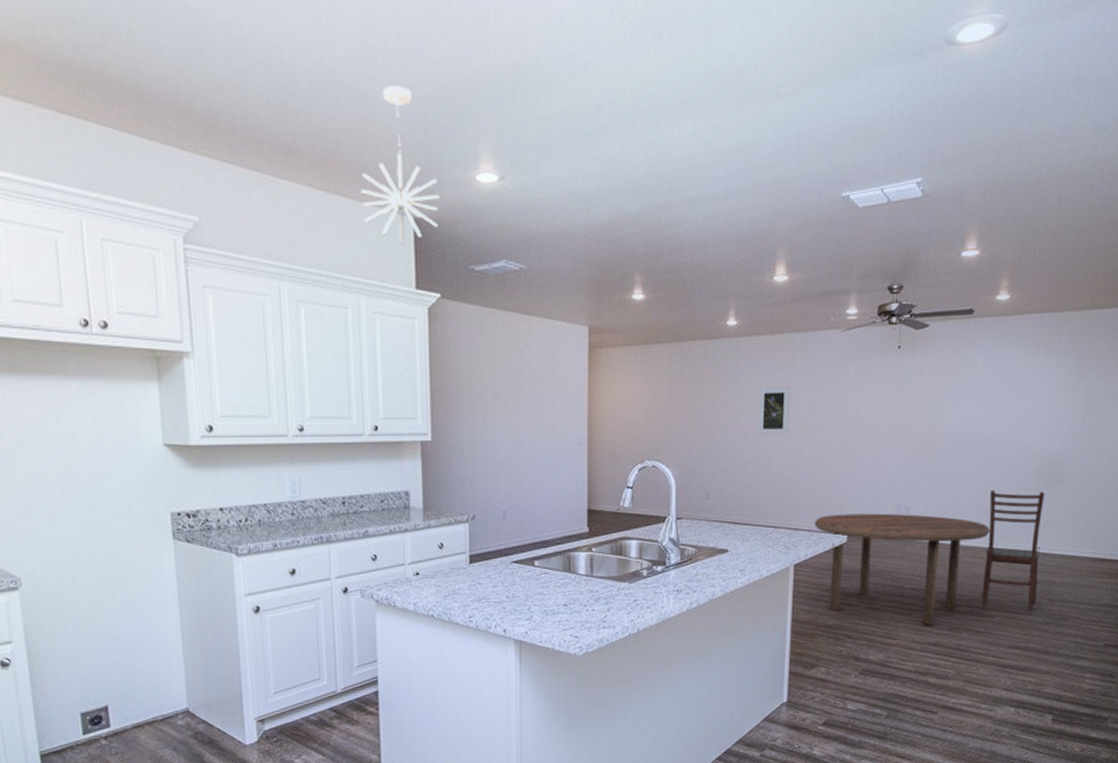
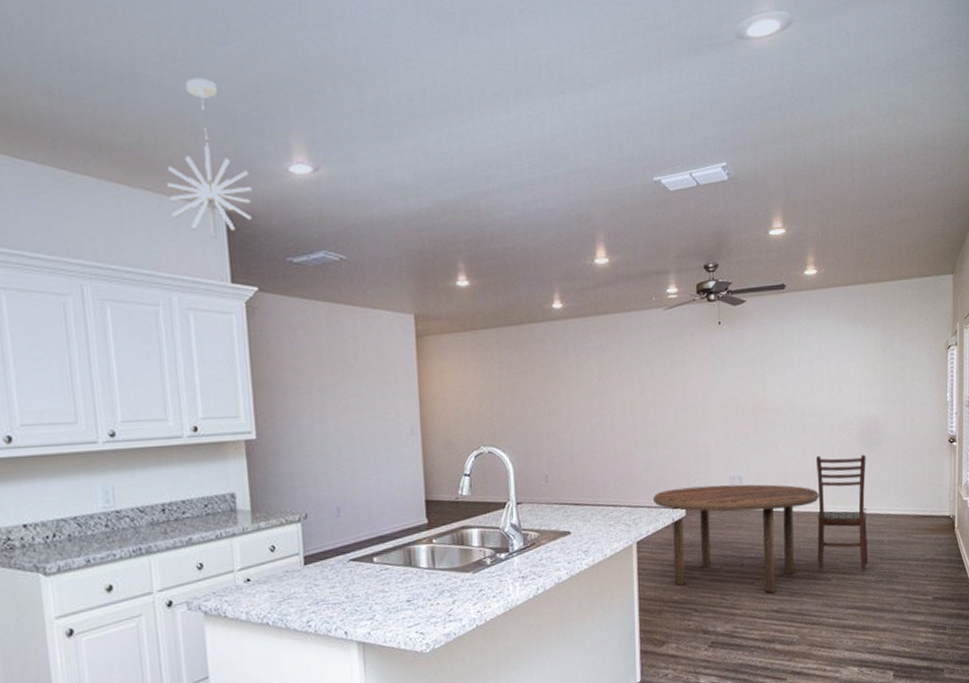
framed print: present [758,386,791,435] -> none [589,365,622,415]

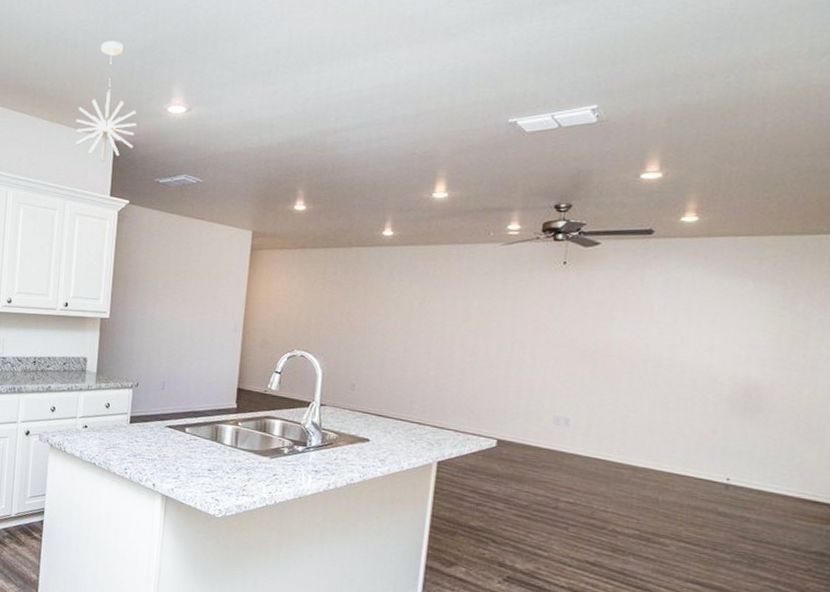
dining table: present [652,484,819,593] -> none [461,418,666,543]
dining chair: present [815,454,868,571] -> none [653,411,738,546]

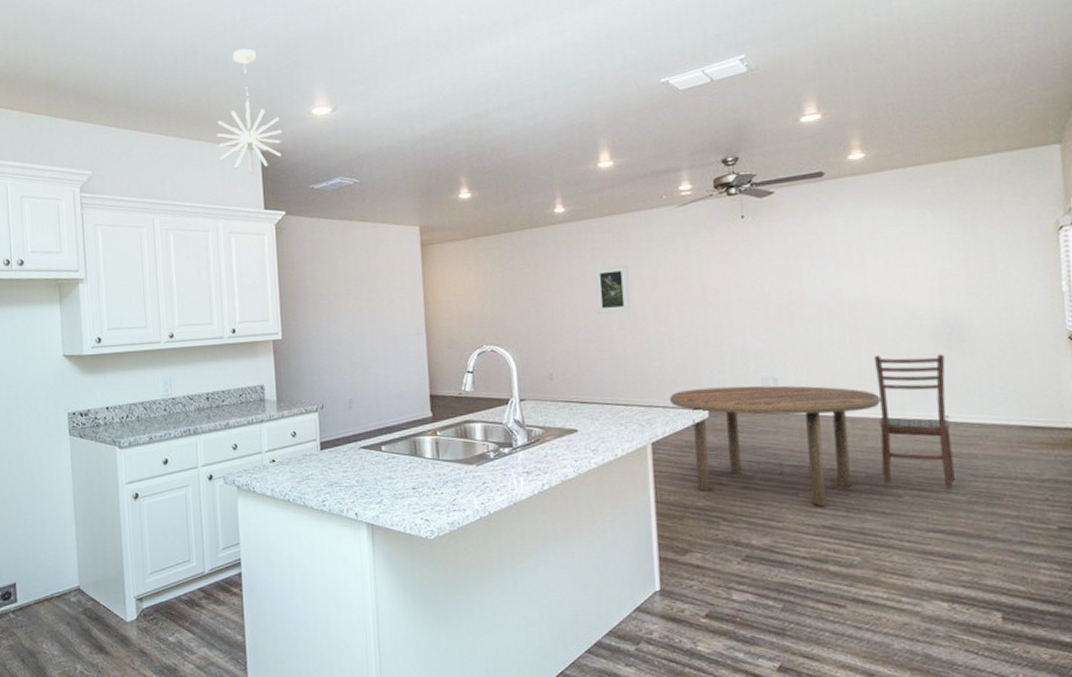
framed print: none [407,292,444,338] -> present [594,264,631,314]
dining table: none [461,418,666,543] -> present [668,385,881,506]
dining chair: none [653,411,738,546] -> present [873,354,955,489]

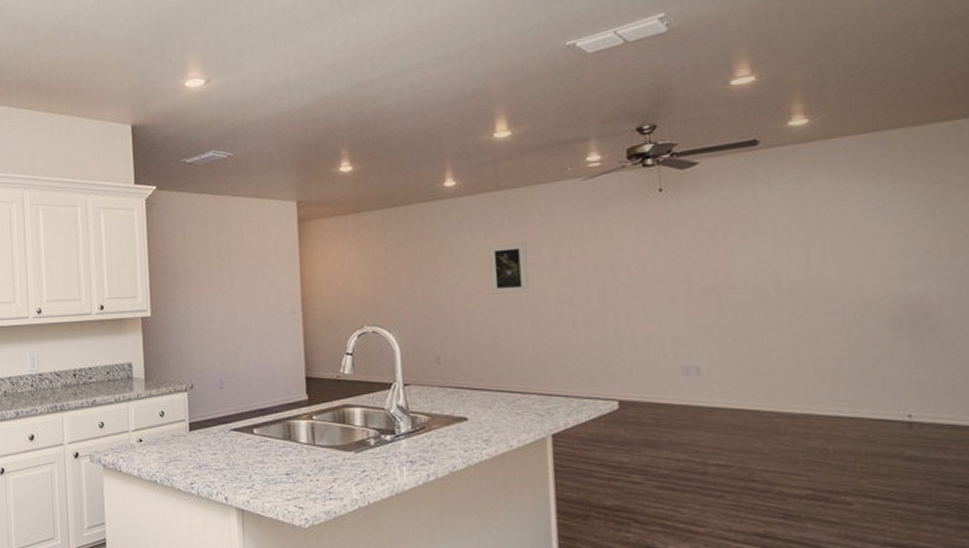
pendant light: present [217,48,282,174] -> none [87,21,154,148]
dining table: present [668,385,881,506] -> none [572,375,826,511]
dining chair: present [873,354,955,489] -> none [818,344,919,498]

